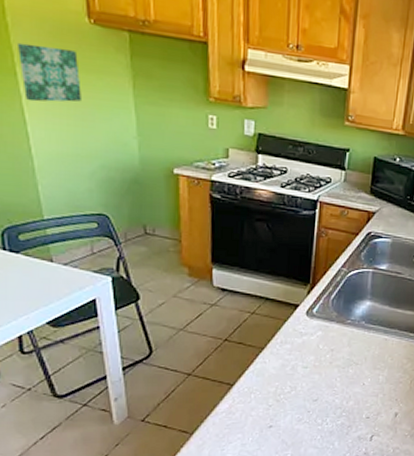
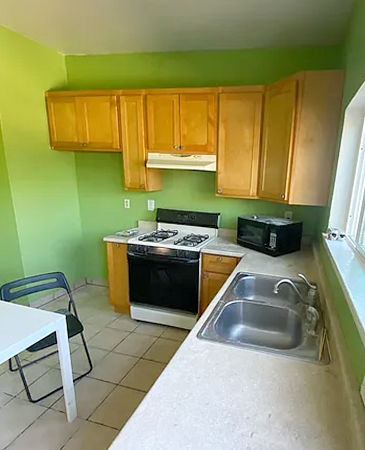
wall art: present [16,42,81,102] -> none [10,167,47,202]

